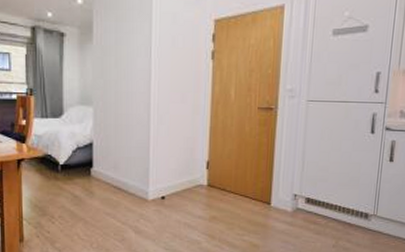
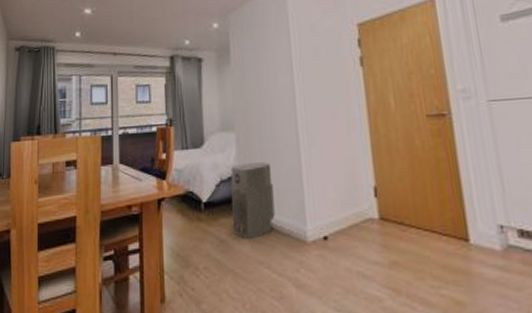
air purifier: none [84,134,124,197] -> present [230,162,275,240]

